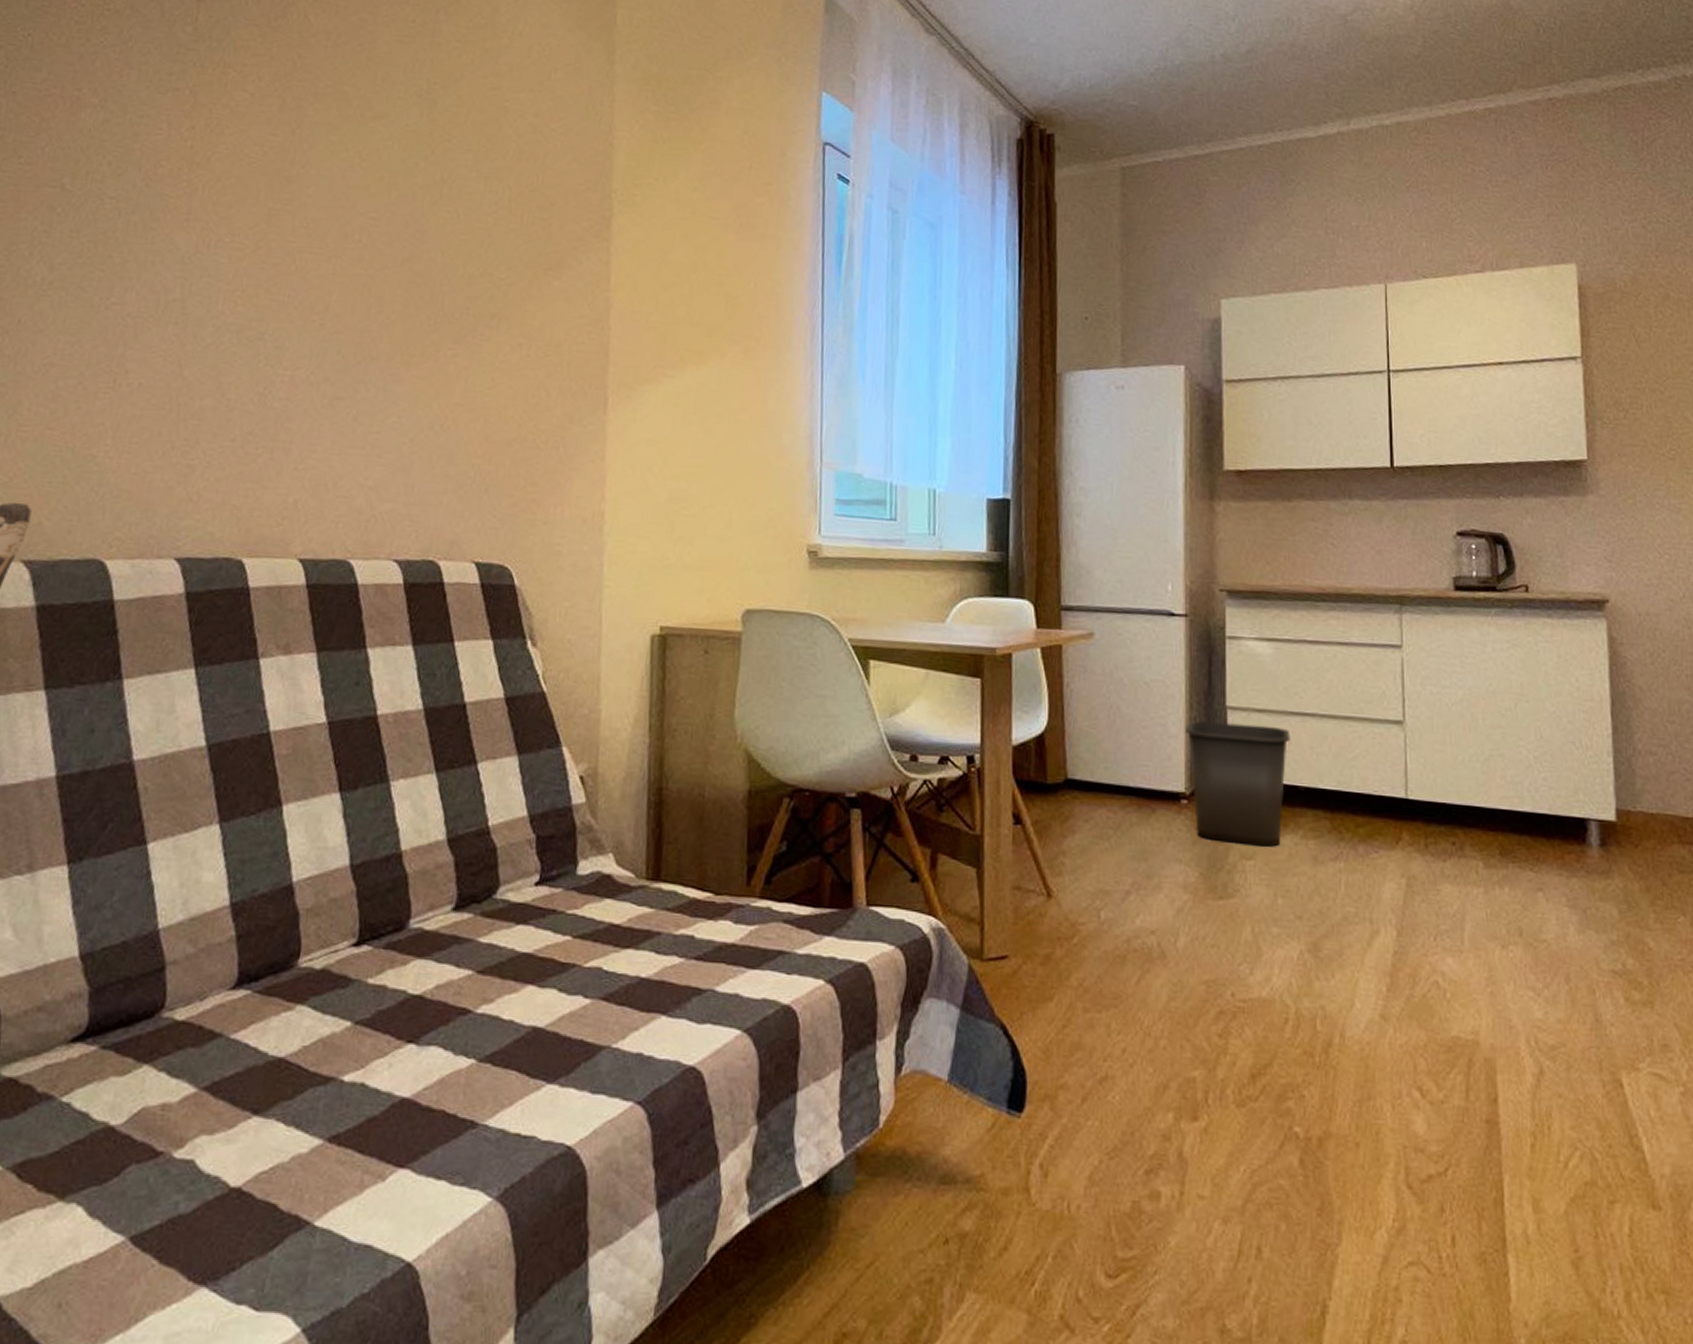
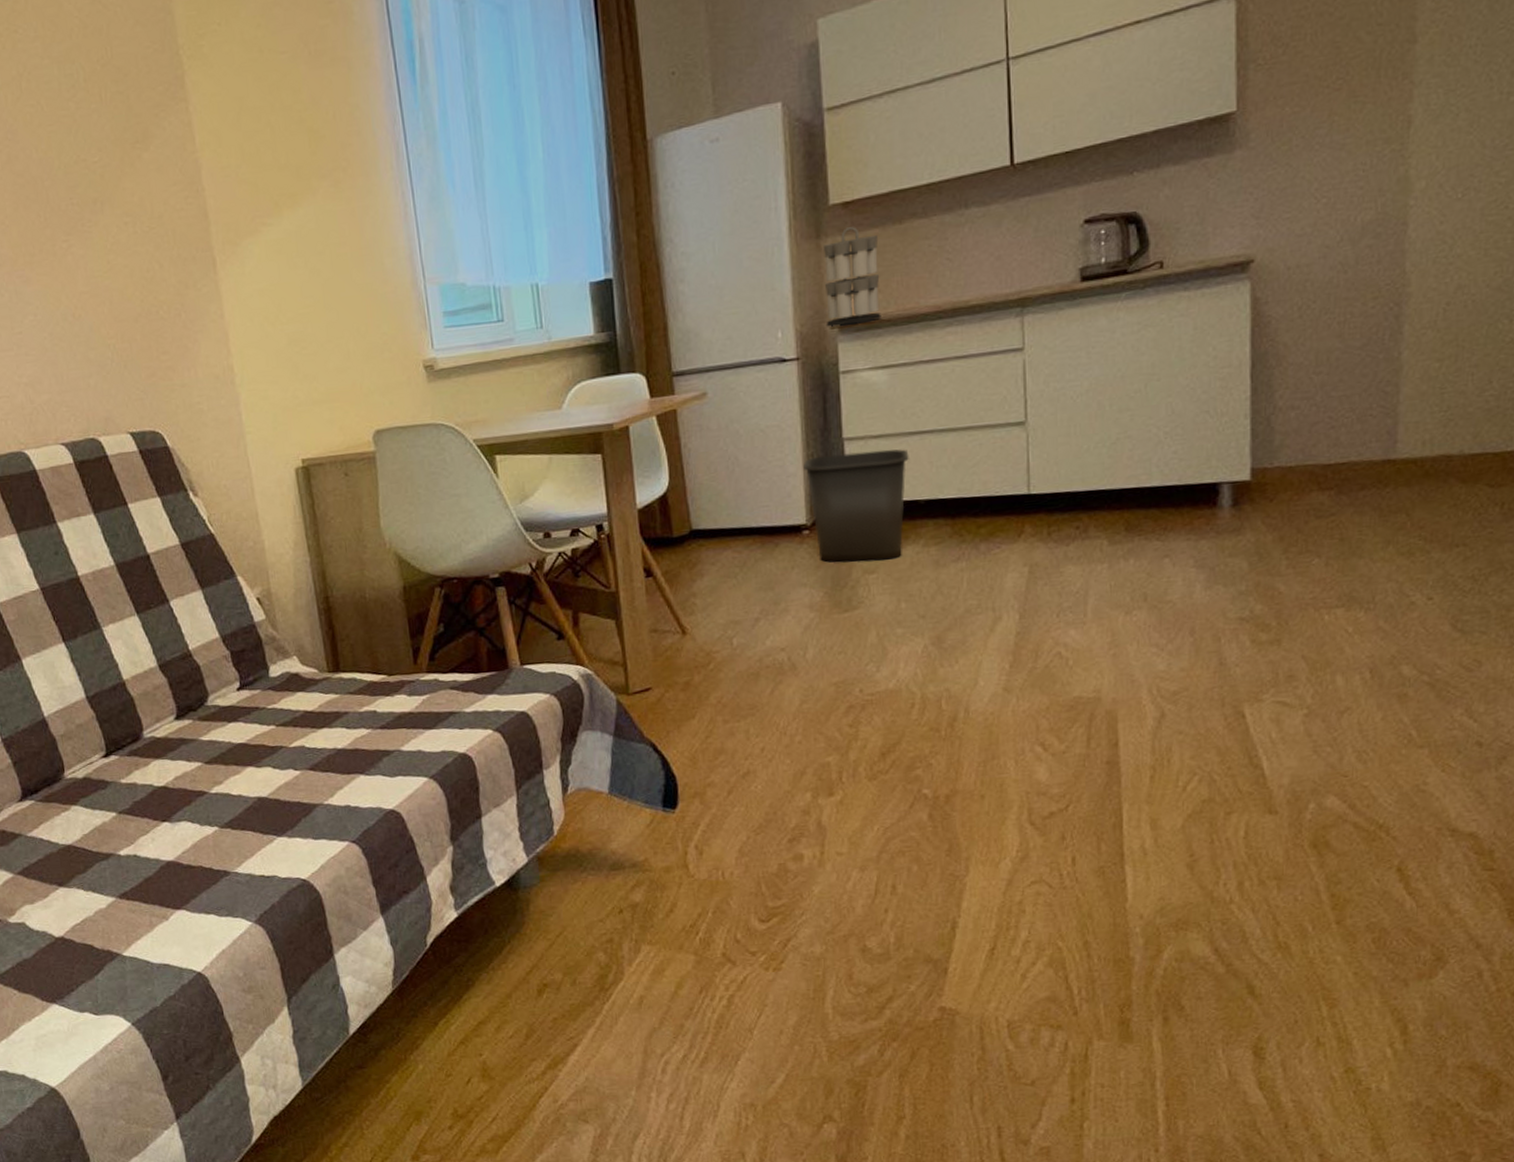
spice rack: none [1215,495,1269,592] -> present [822,227,881,327]

